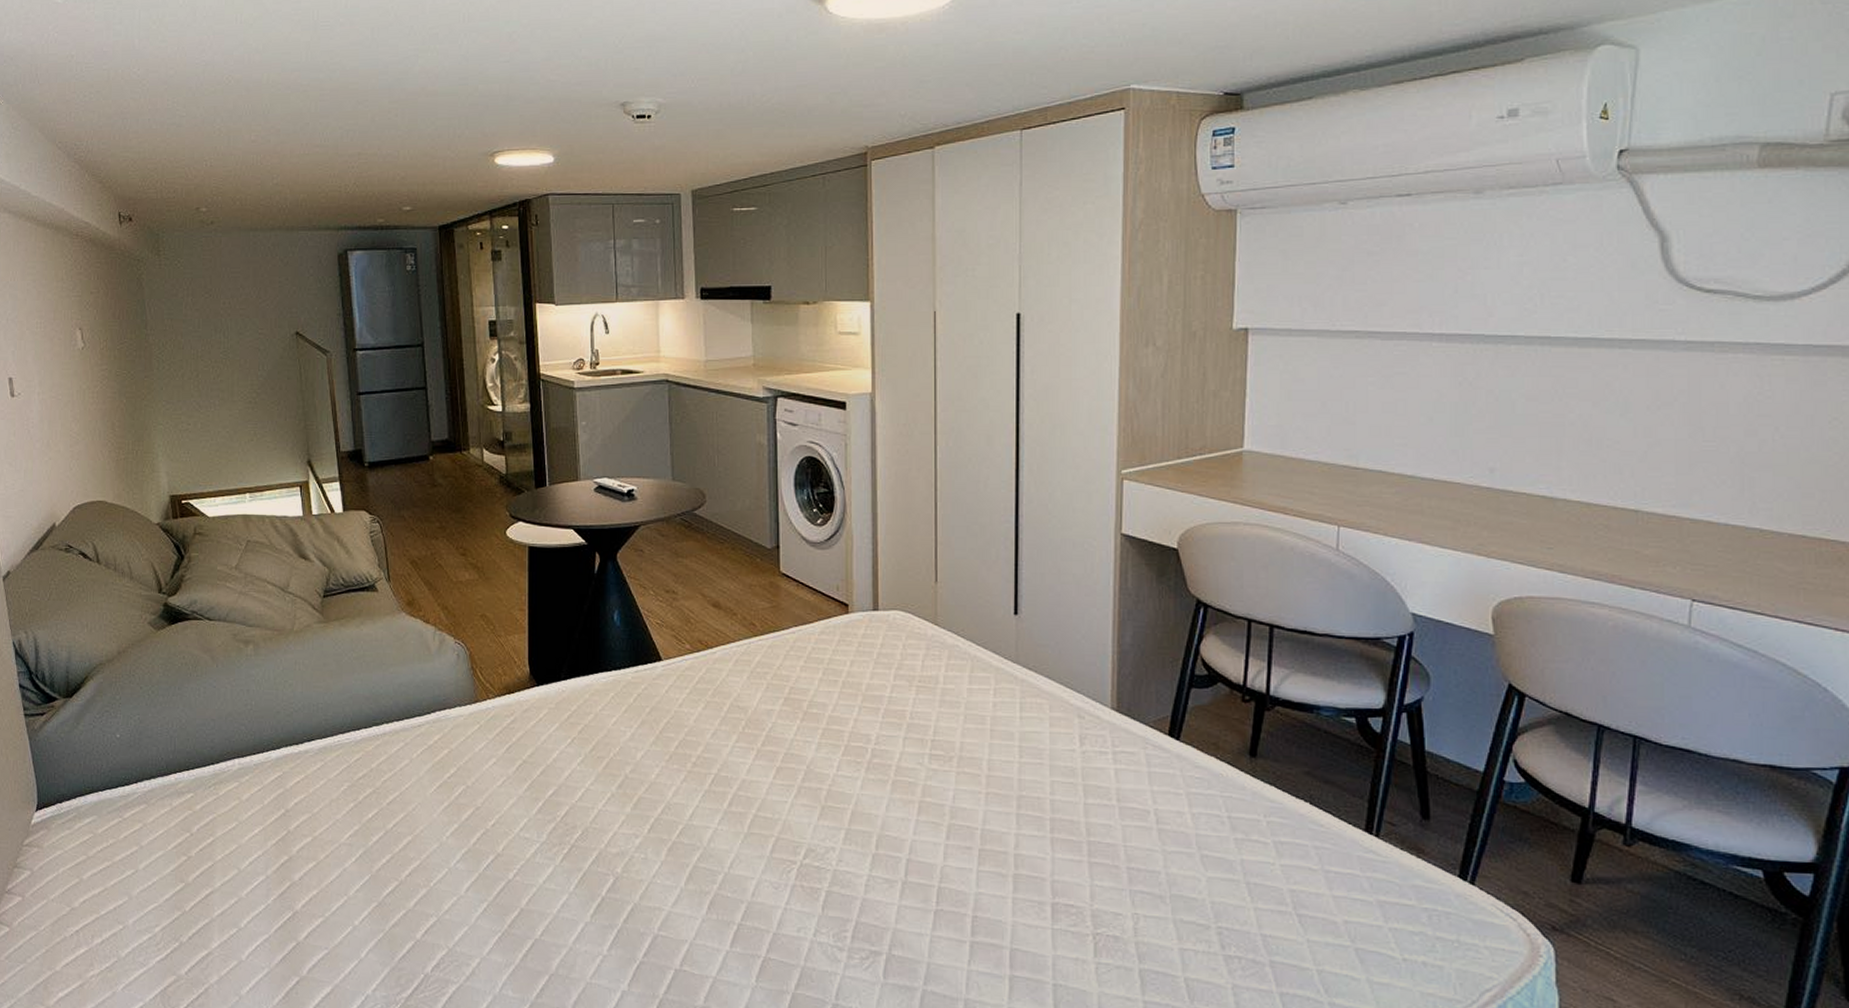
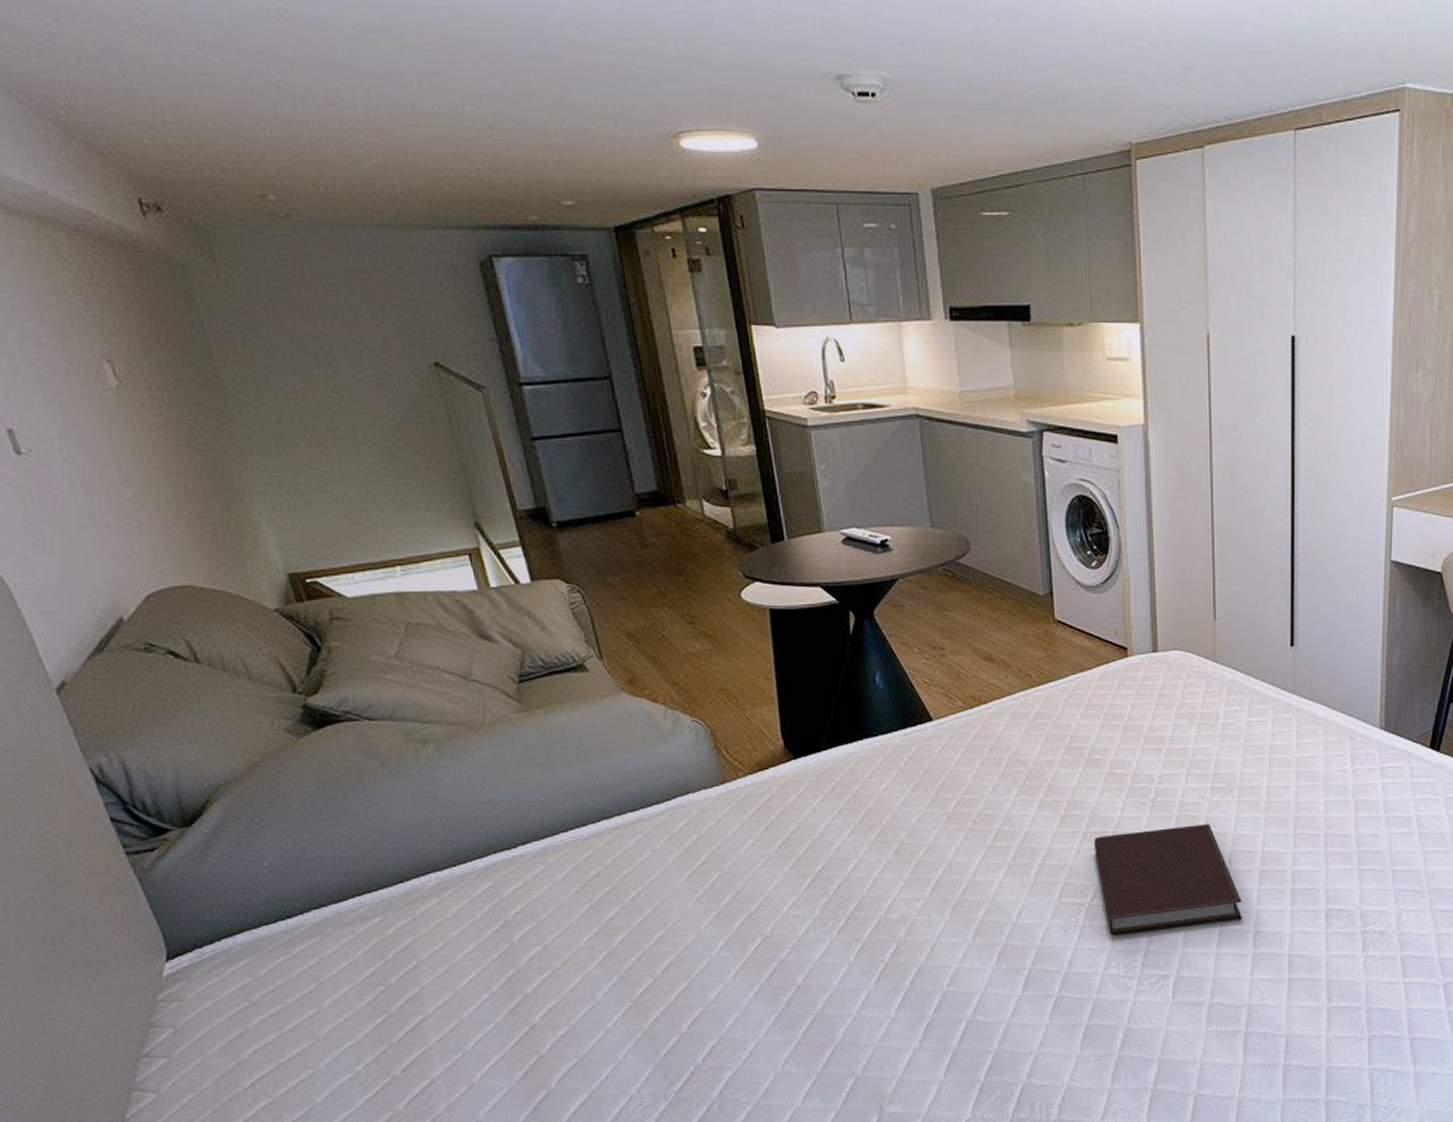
notebook: none [808,791,959,902] -> present [1093,824,1242,936]

